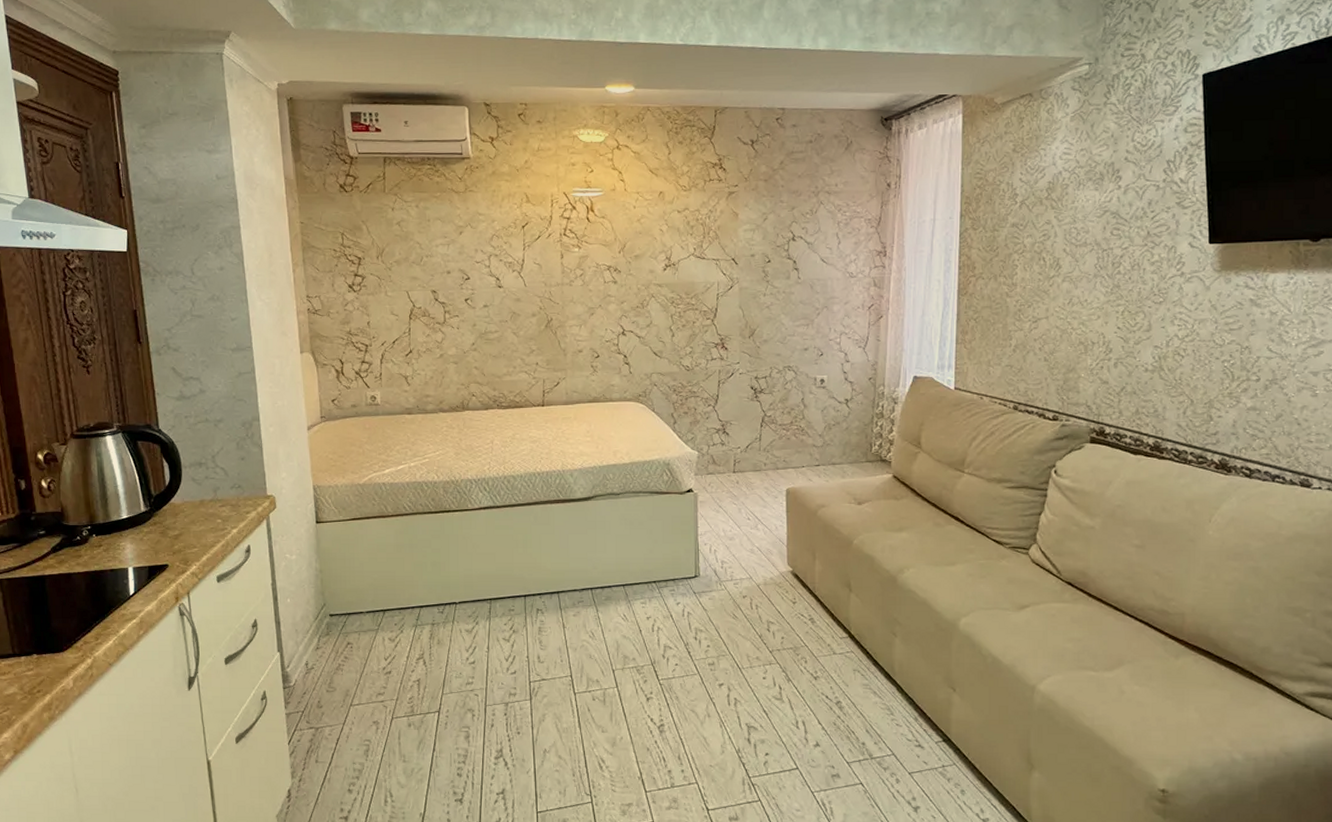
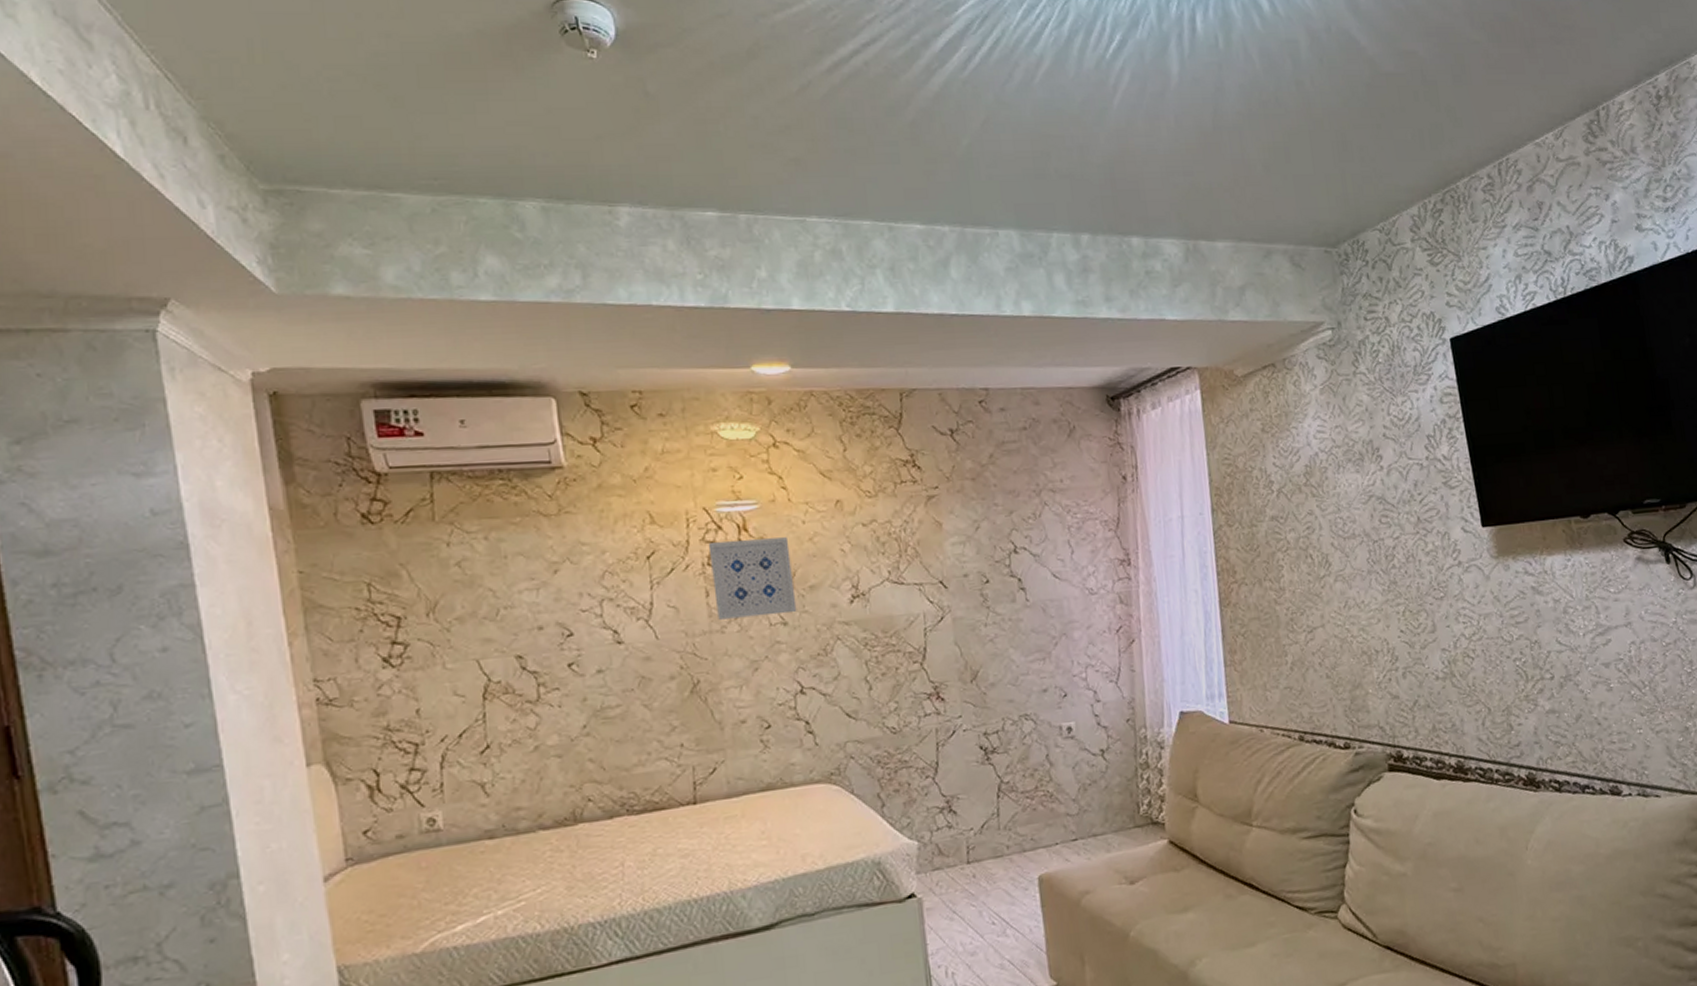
wall art: none [565,218,625,276] -> present [708,537,797,620]

